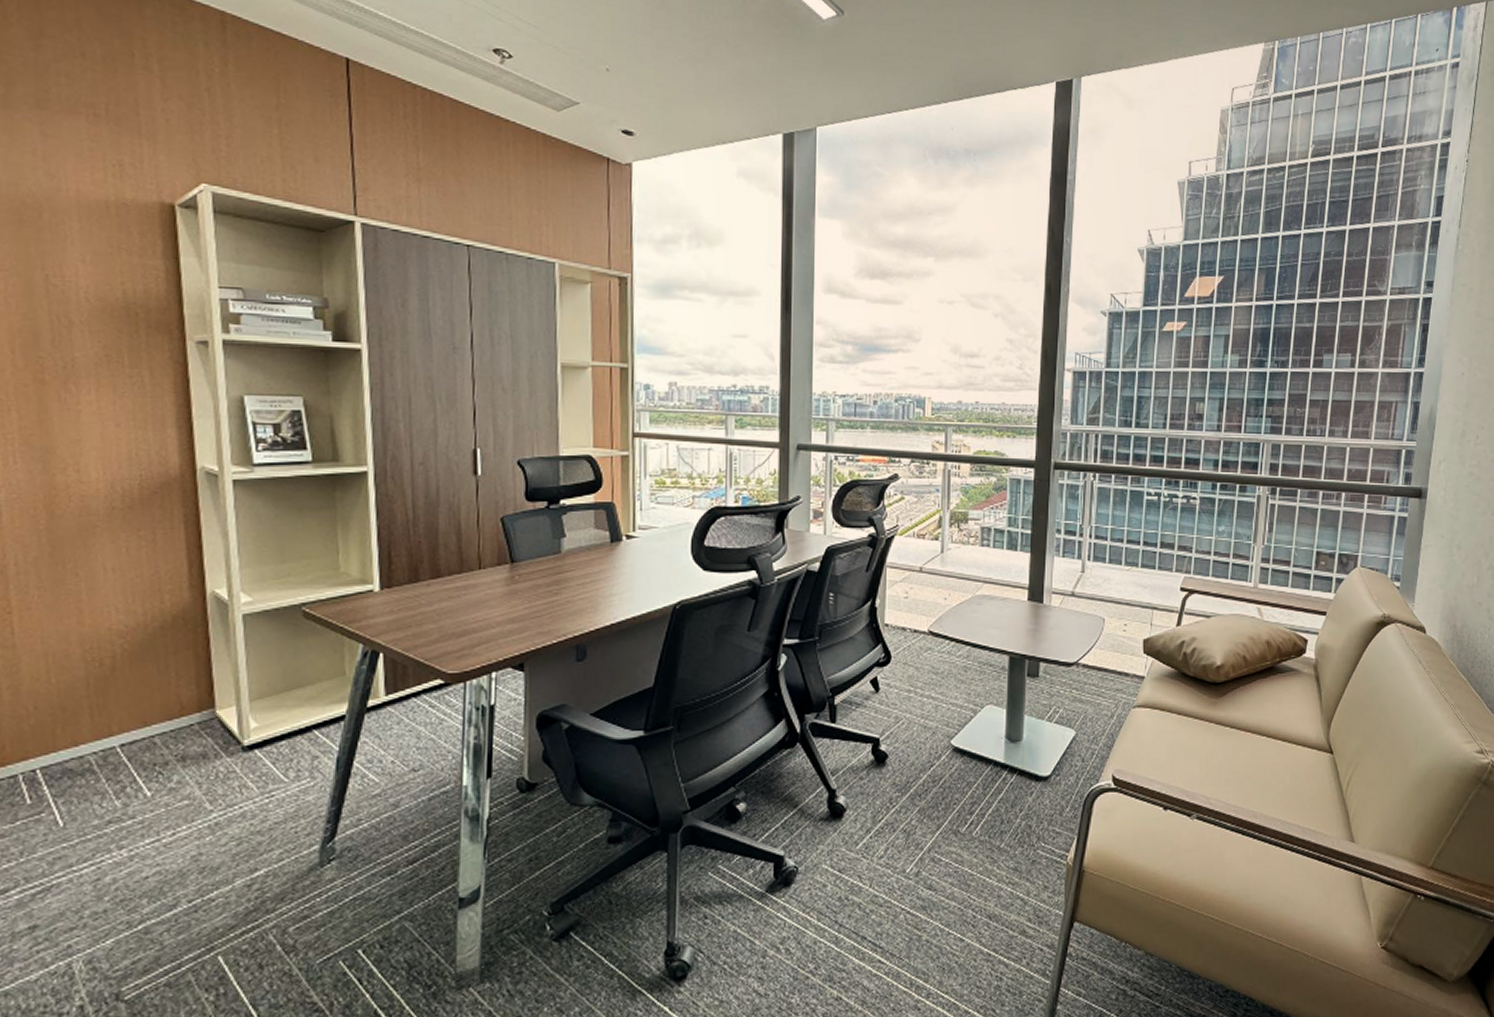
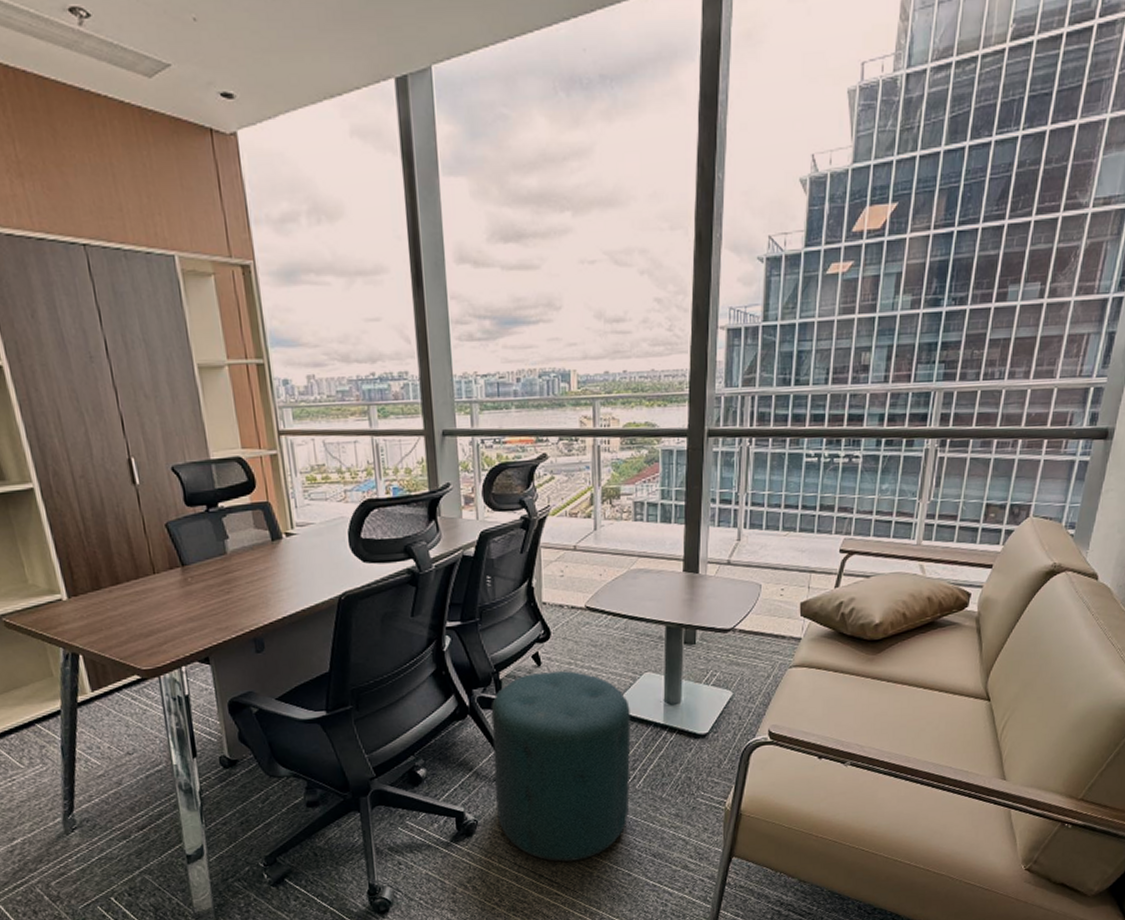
ottoman: none [821,699,969,922] -> present [490,671,631,862]

